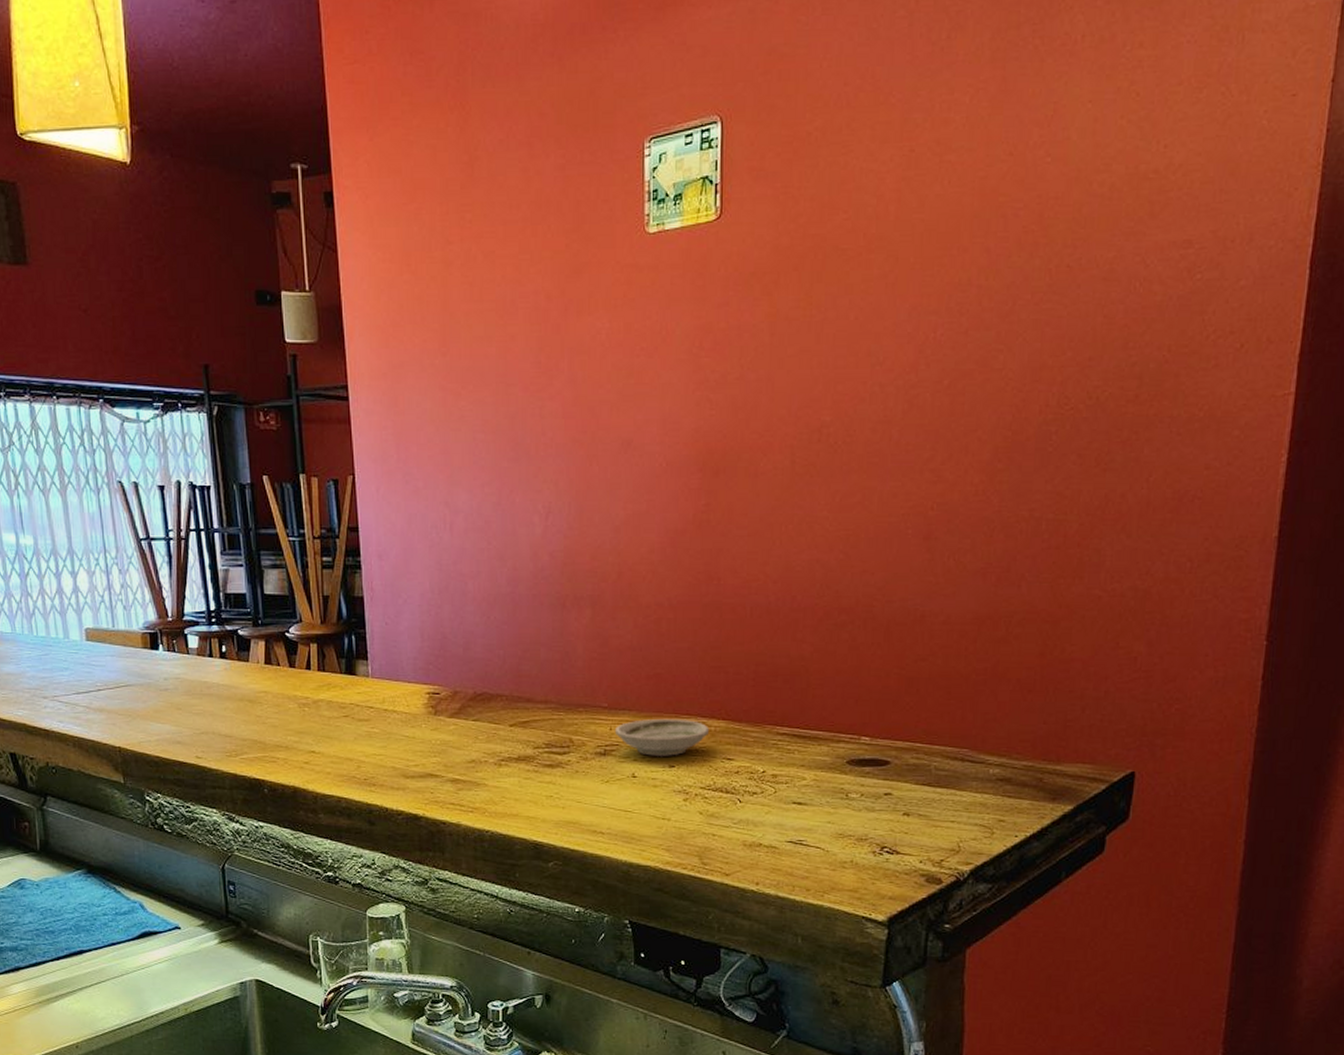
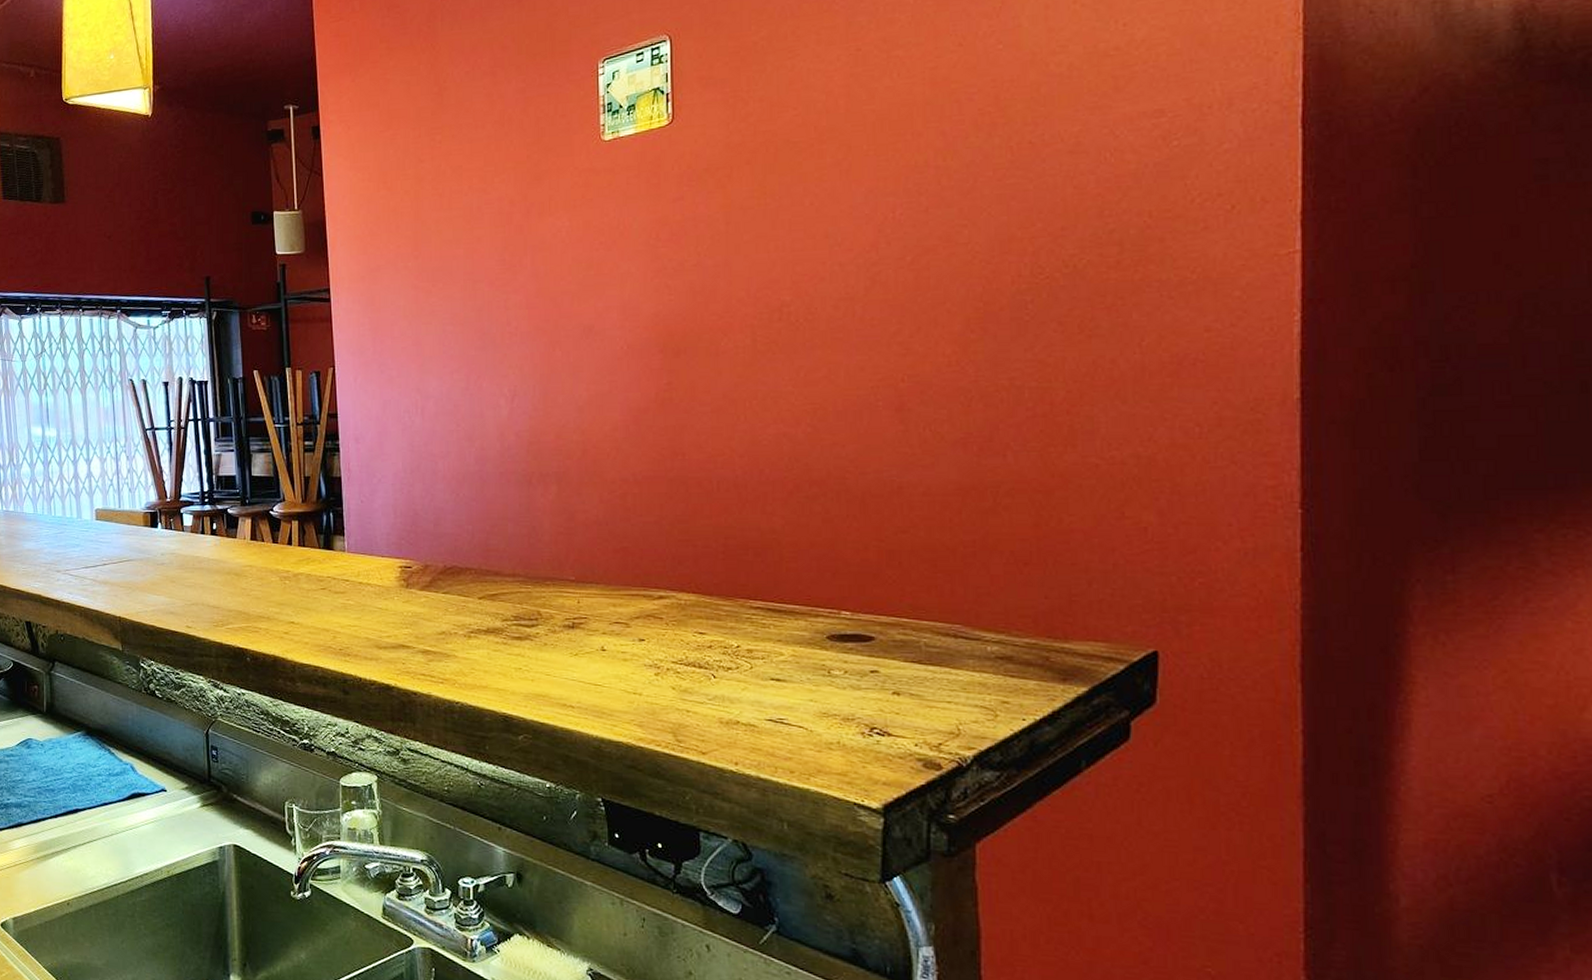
saucer: present [614,718,710,756] -> none [582,592,680,630]

